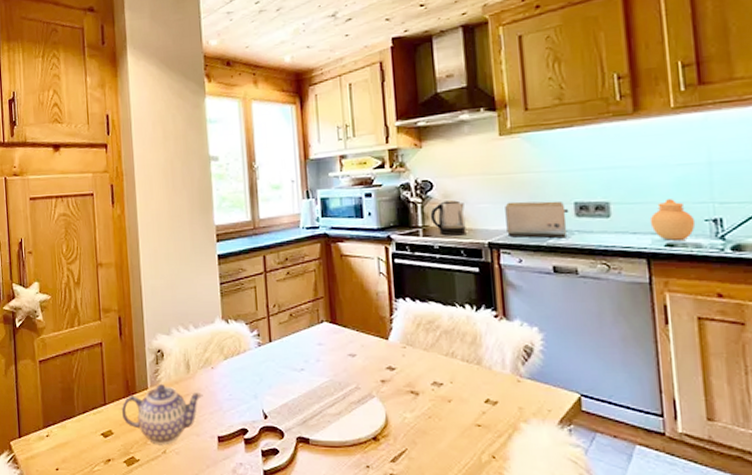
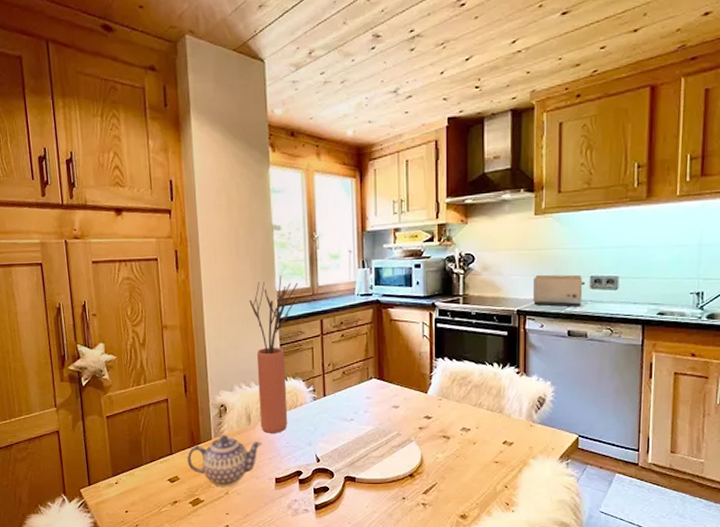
vase: none [186,208,238,383] -> present [249,275,298,433]
kettle: present [430,200,466,236] -> none [470,272,500,304]
jar: present [649,199,696,241] -> none [648,275,683,310]

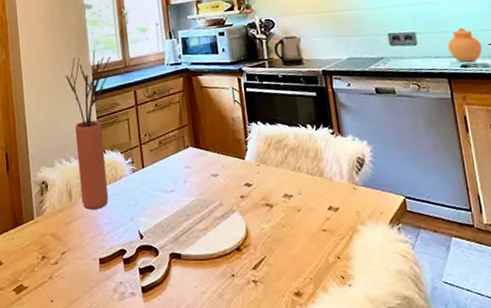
teapot: present [187,435,263,486] -> none [10,213,85,270]
kettle: none [470,272,500,304] -> present [273,35,304,66]
toaster: present [533,274,586,307] -> none [333,33,385,65]
jar: none [648,275,683,310] -> present [447,28,483,62]

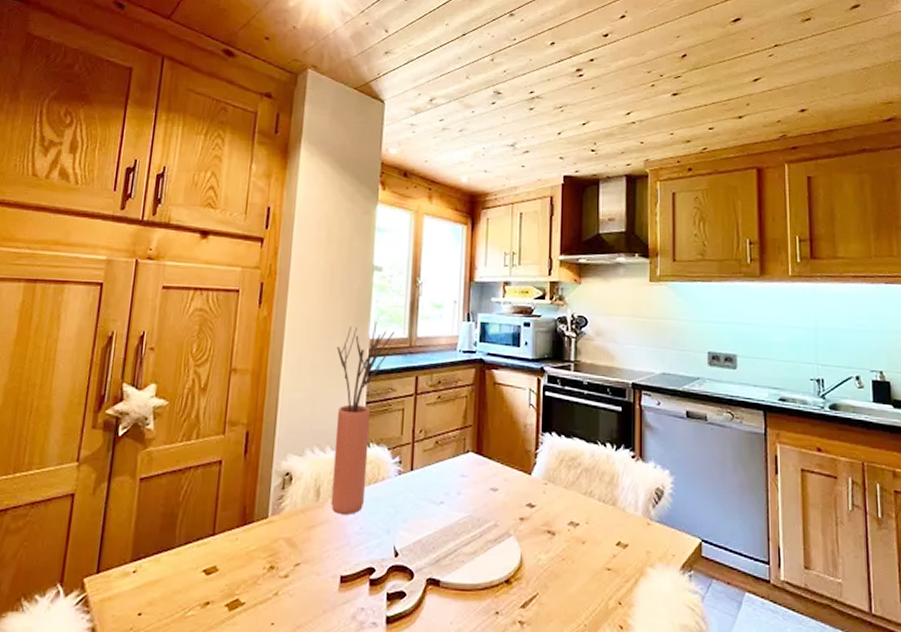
kettle: present [273,35,304,66] -> none [582,338,614,374]
jar: present [447,28,483,62] -> none [768,357,803,396]

